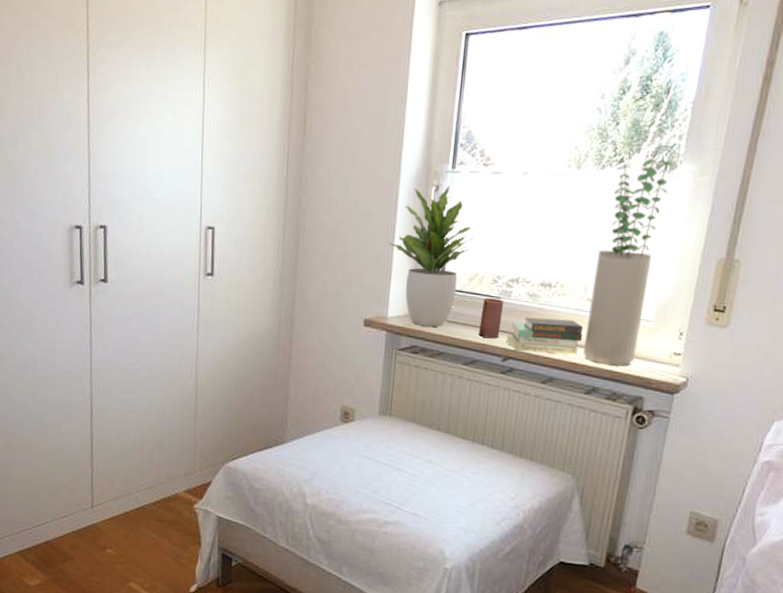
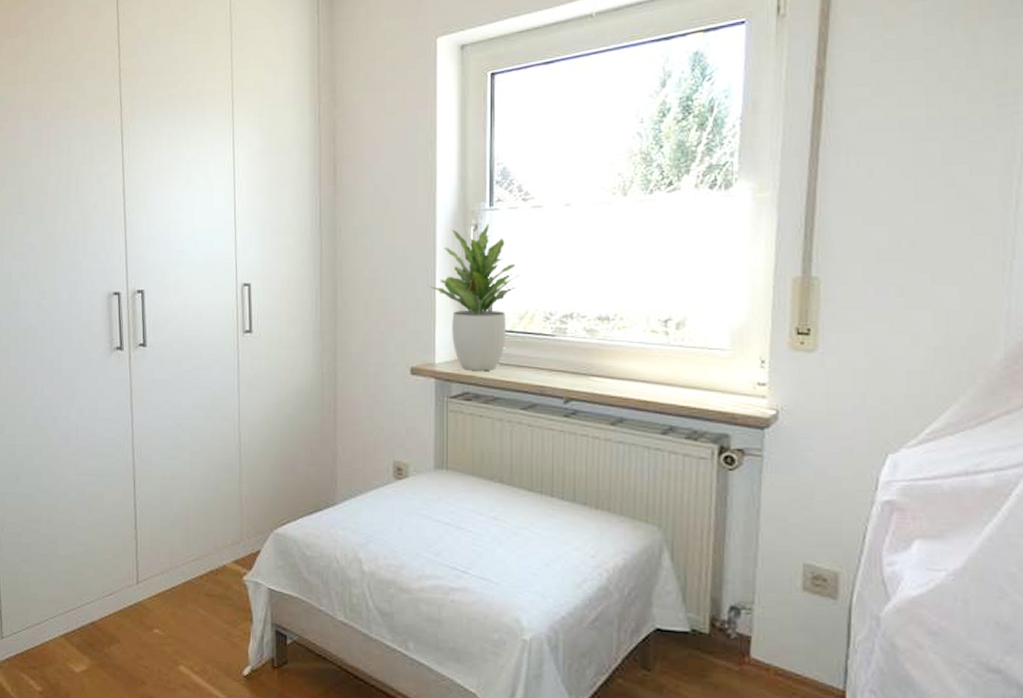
candle: present [479,298,503,339] -> none [535,337,559,380]
books: present [506,317,583,355] -> none [566,354,651,392]
vase: present [583,149,674,367] -> none [653,167,729,401]

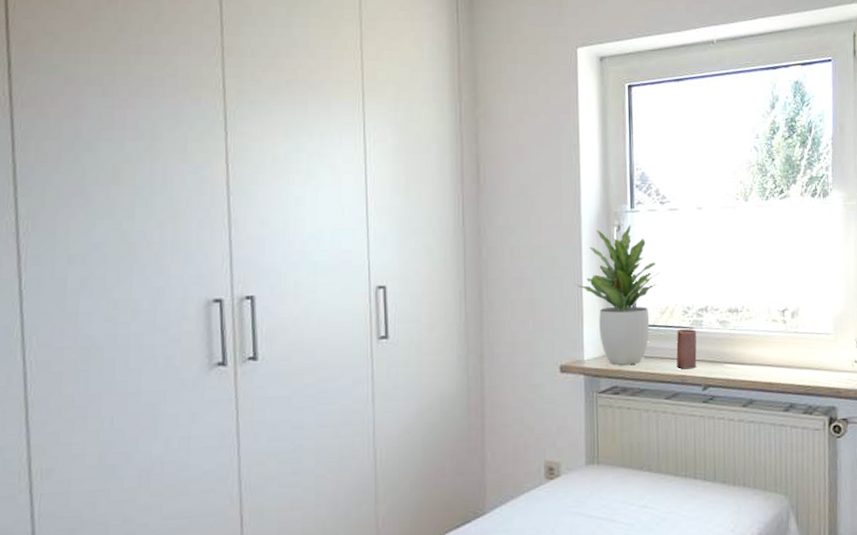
candle: none [535,337,559,380] -> present [676,329,697,370]

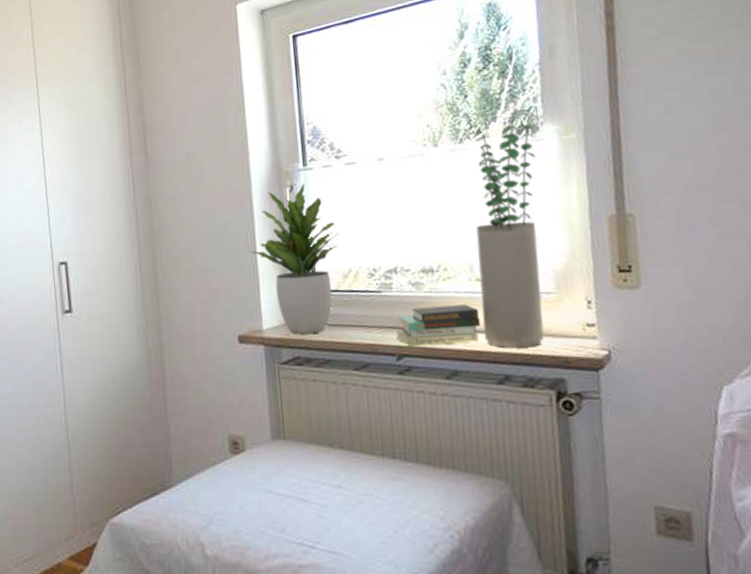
candle: present [676,329,697,370] -> none [363,293,388,338]
books: none [703,342,774,379] -> present [396,304,481,347]
vase: none [774,179,826,381] -> present [476,112,545,349]

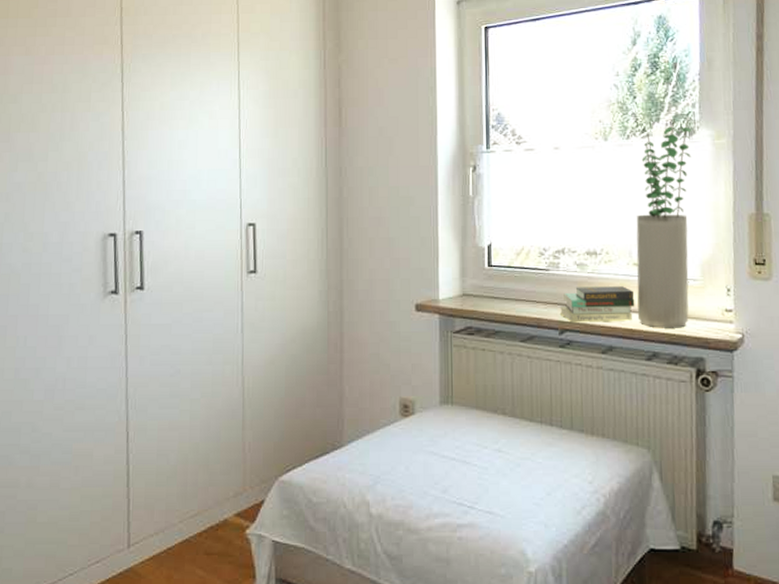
potted plant: present [251,183,339,334] -> none [433,165,515,305]

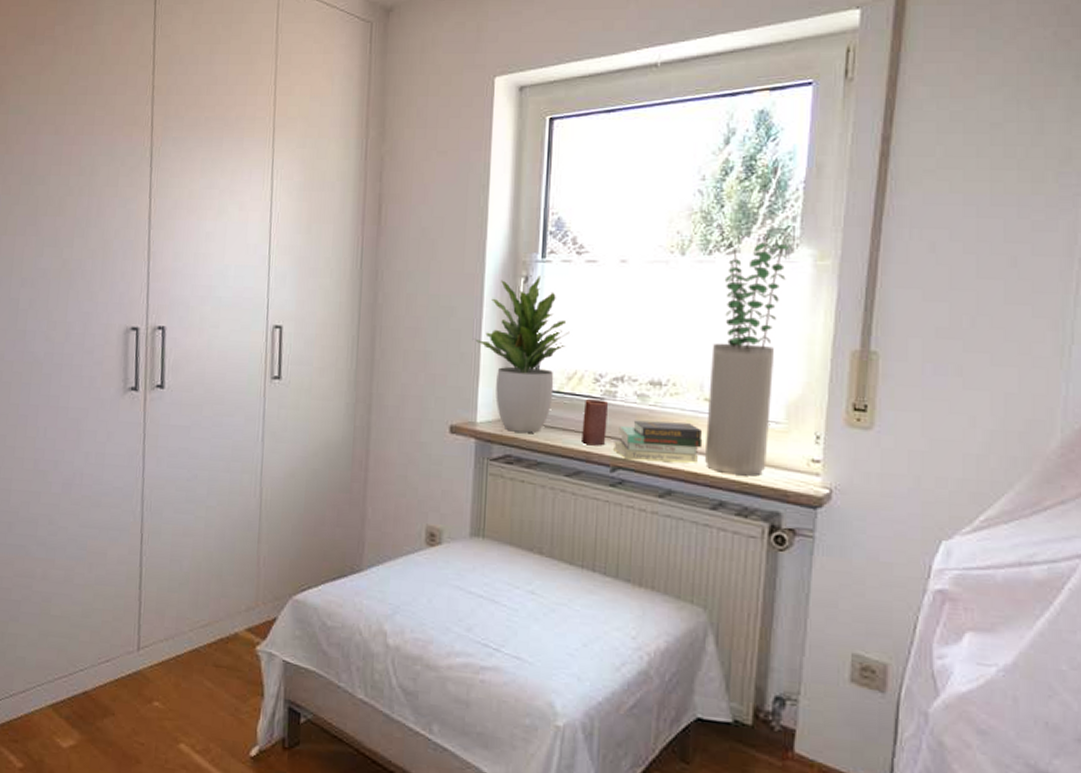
potted plant: none [433,165,515,305] -> present [475,275,570,433]
candle: none [532,271,553,312] -> present [582,399,608,446]

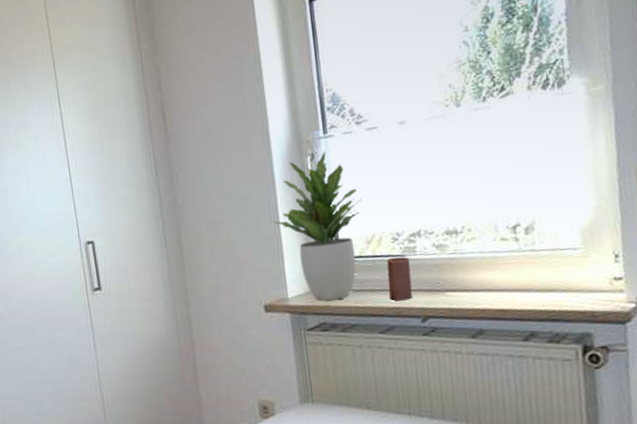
books: present [614,420,703,463] -> none [420,264,506,309]
vase: present [704,231,790,477] -> none [500,65,571,306]

